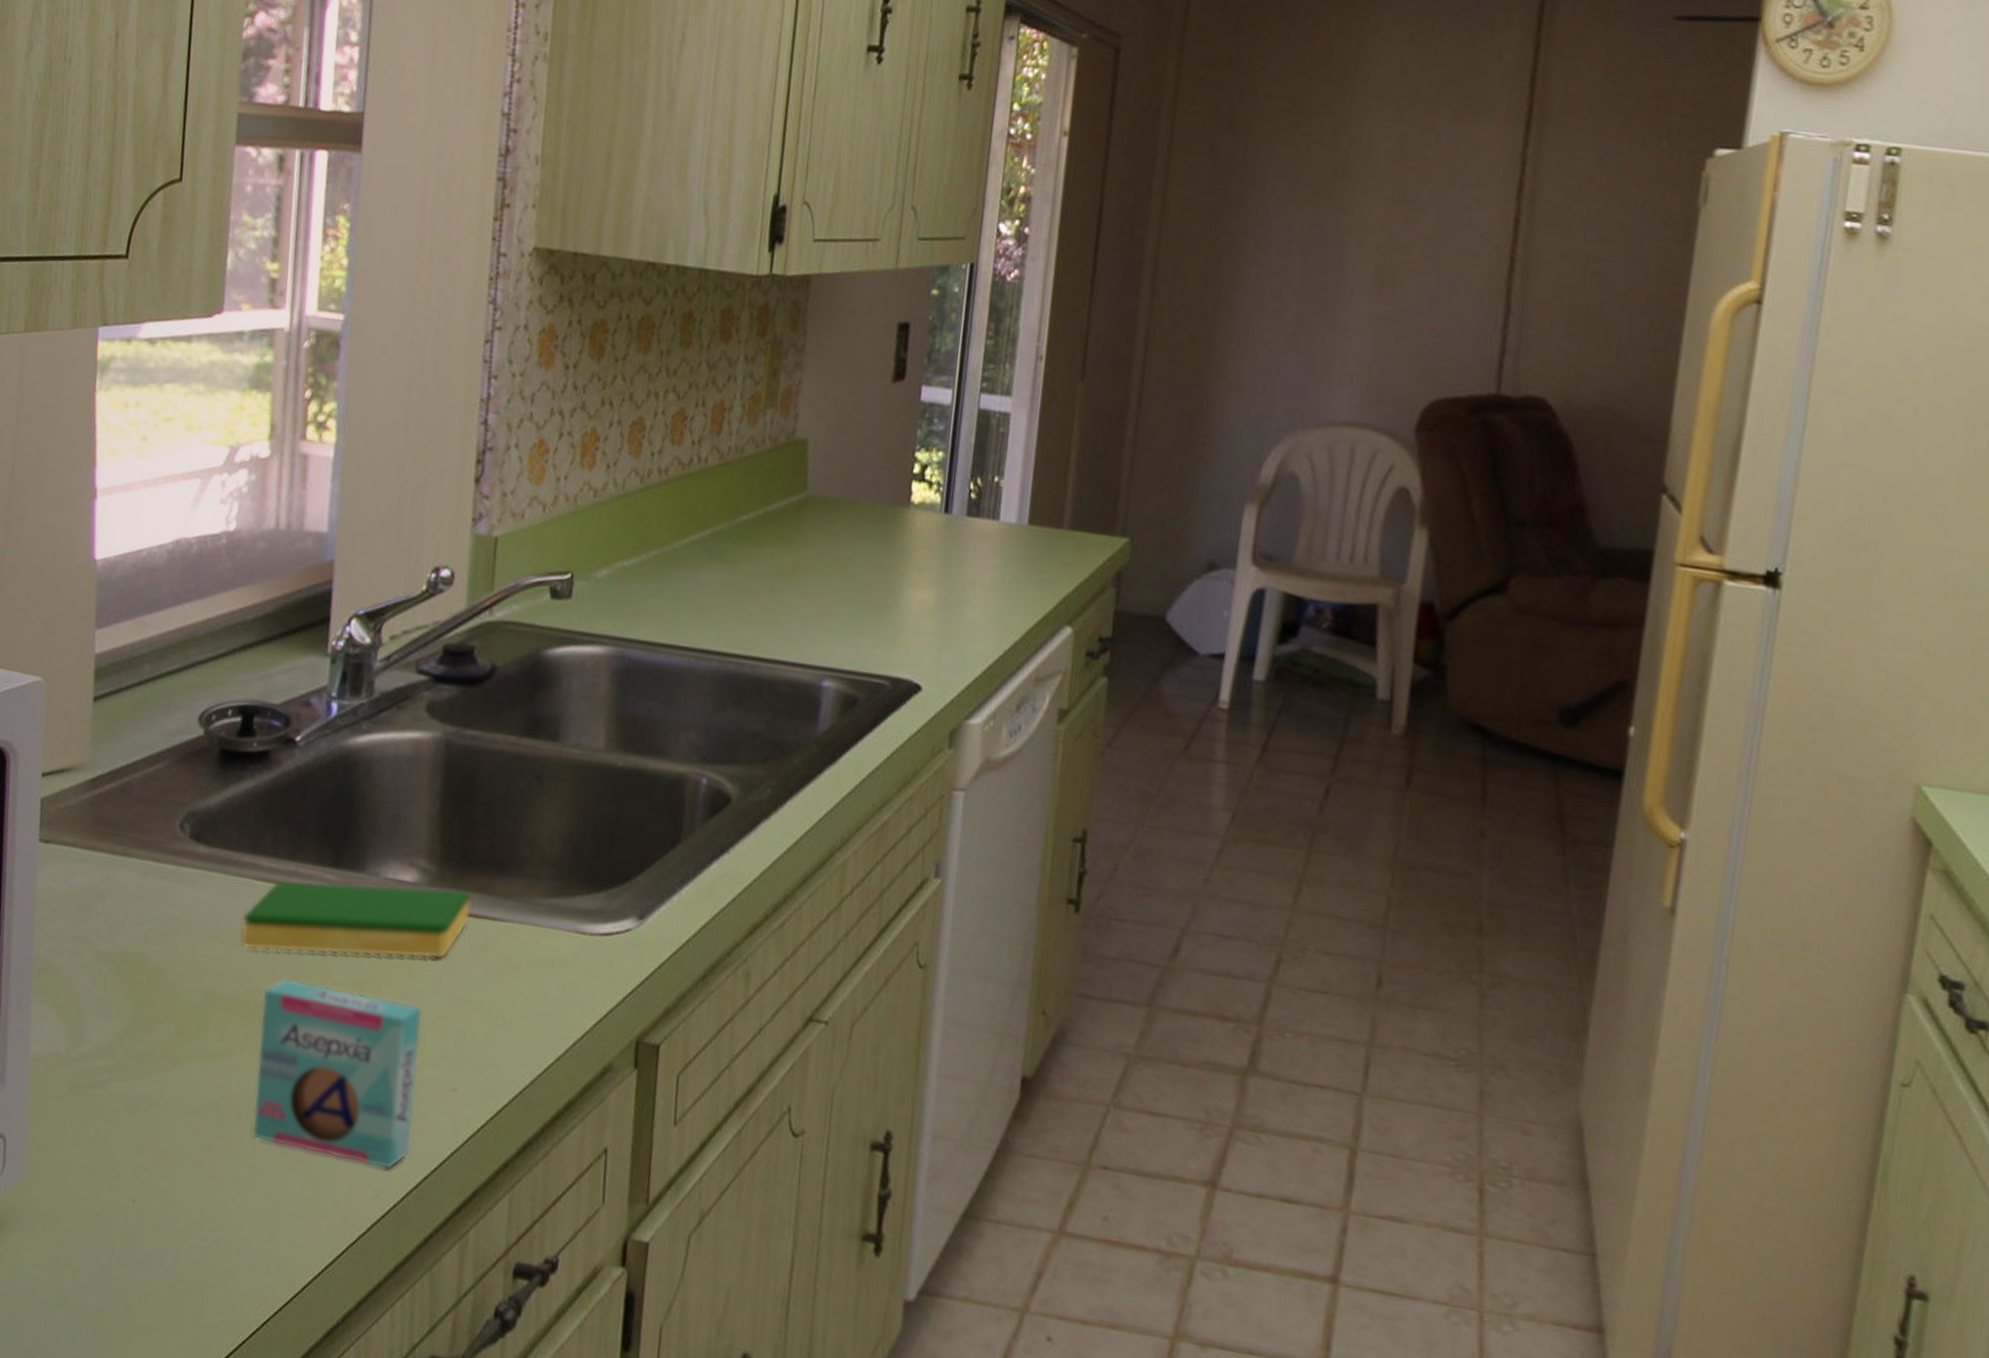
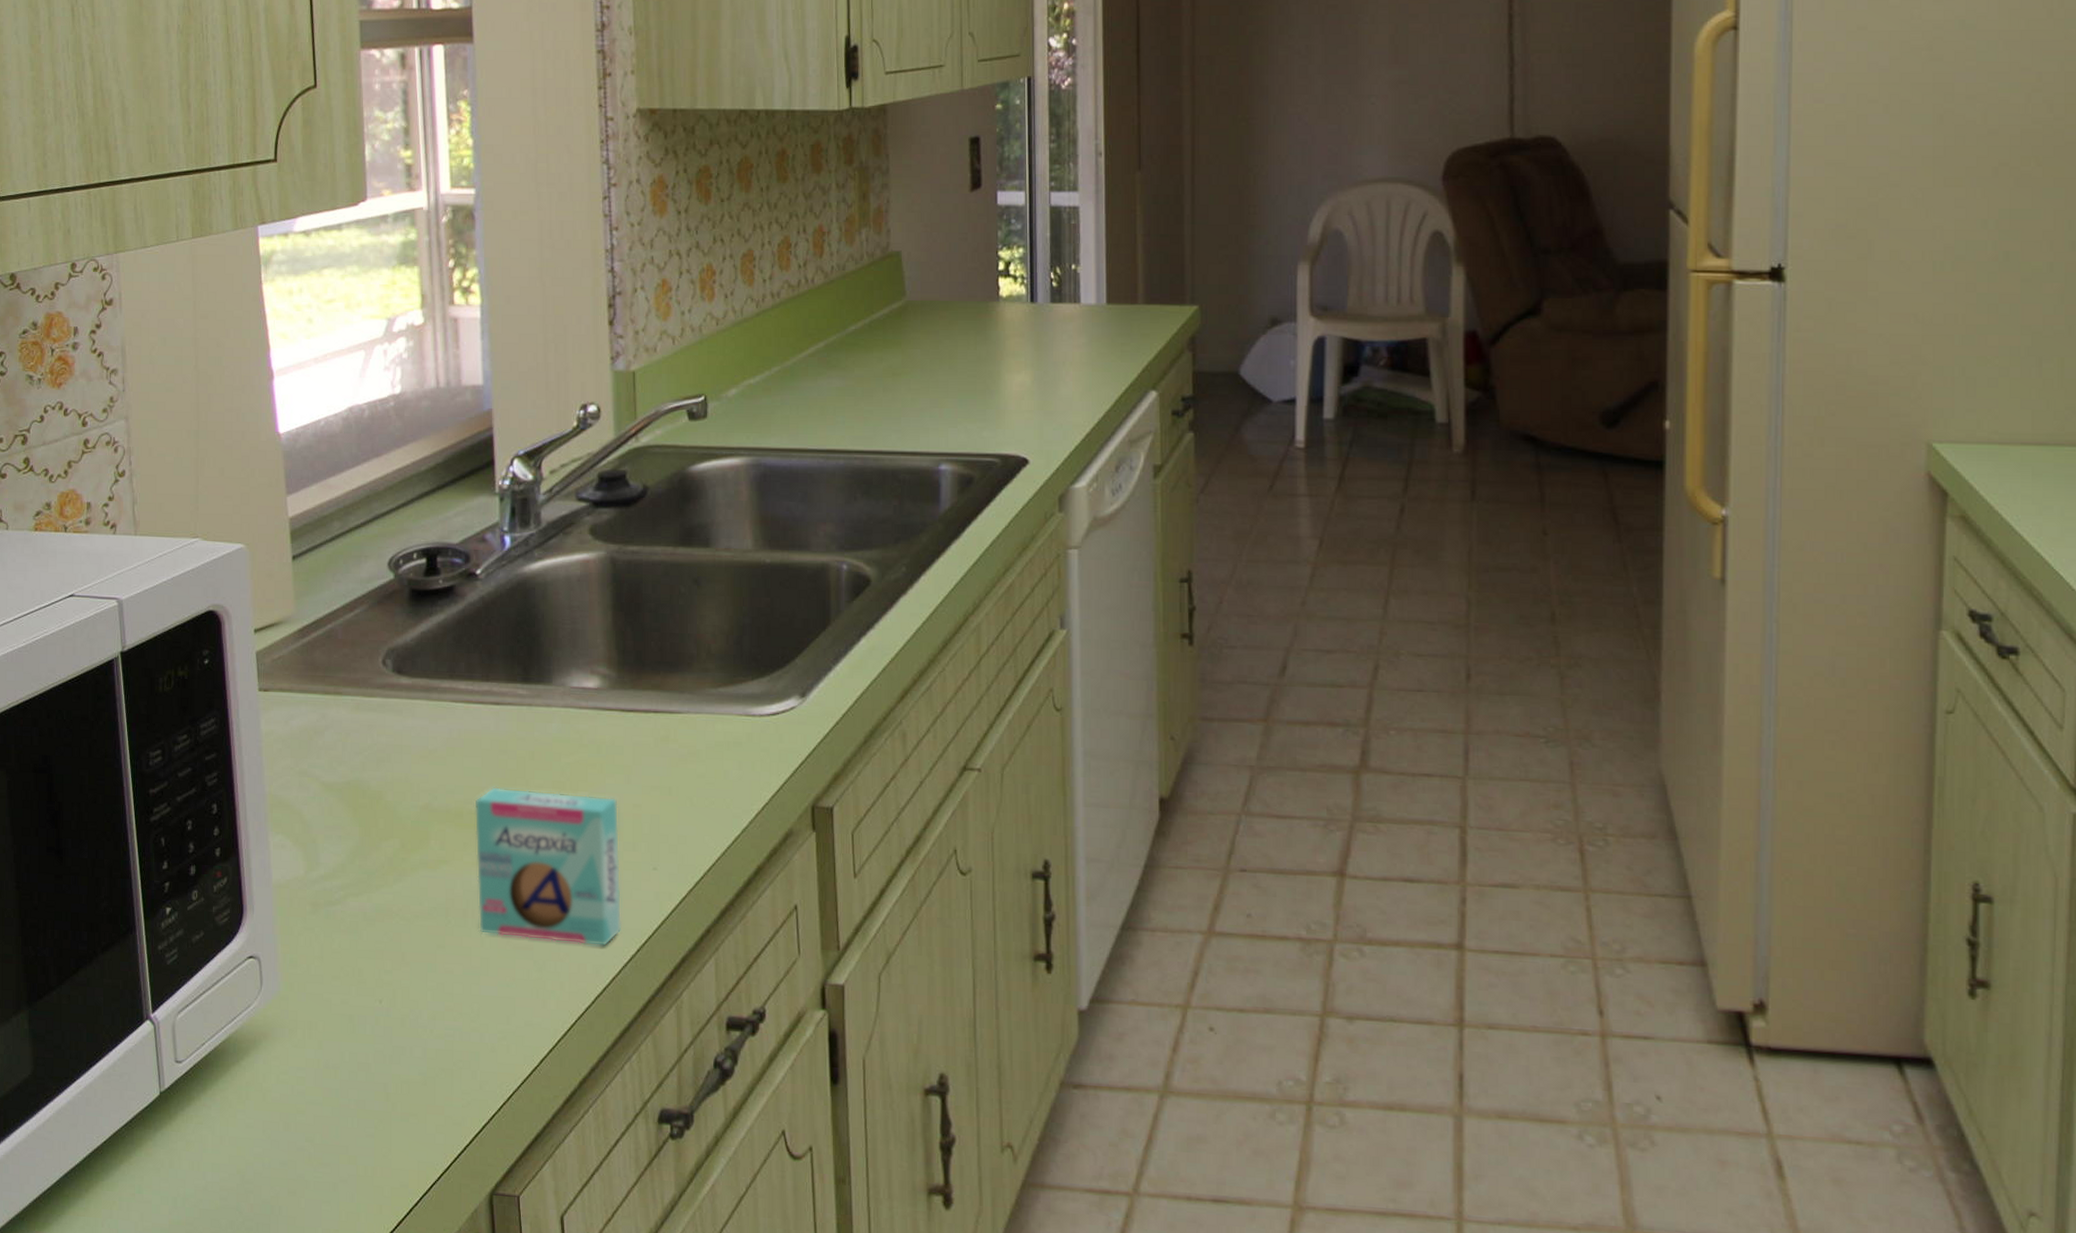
dish sponge: present [240,880,471,959] -> none [448,689,650,765]

